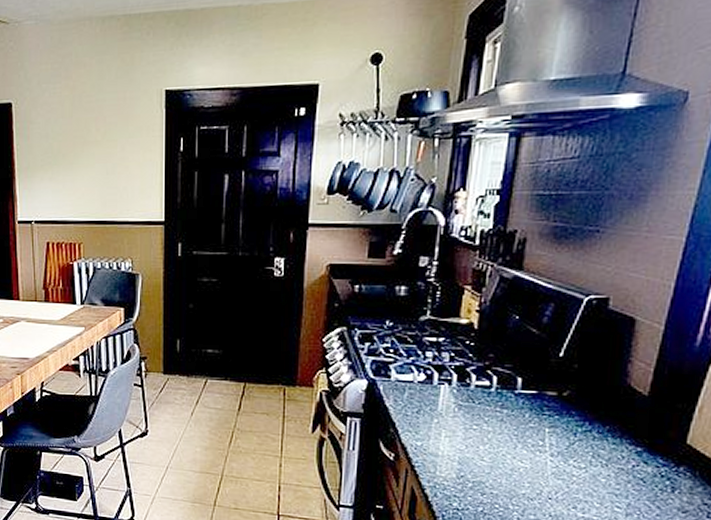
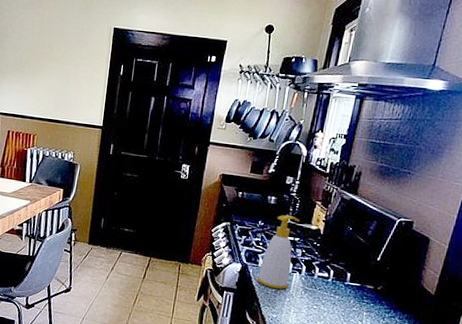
soap bottle: none [390,309,443,408] -> present [257,215,300,289]

